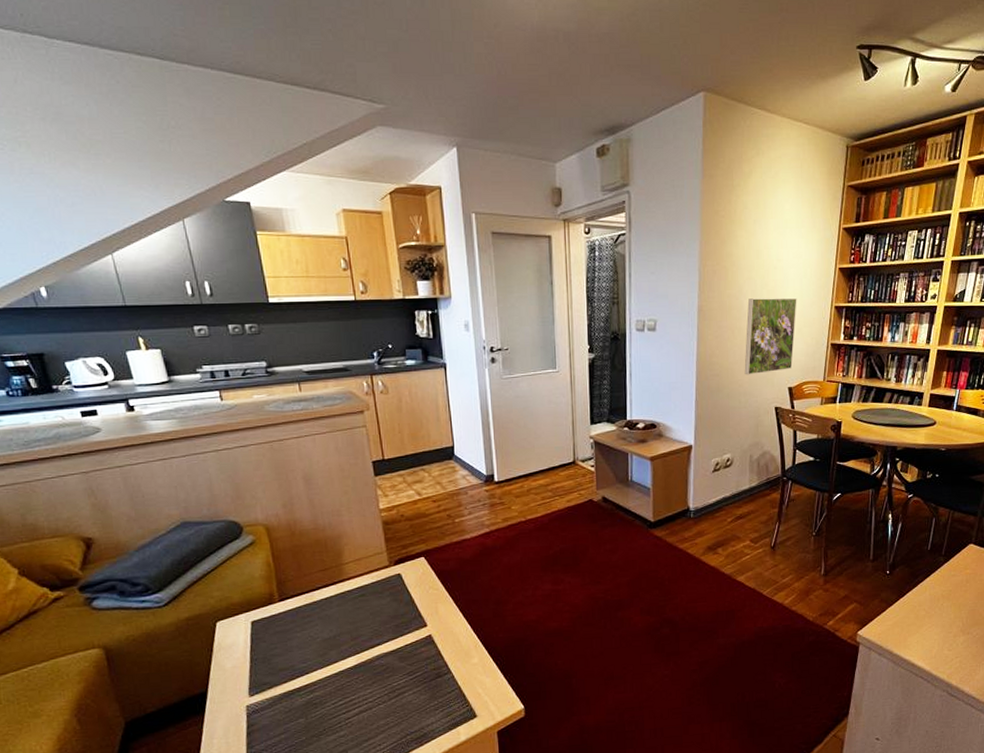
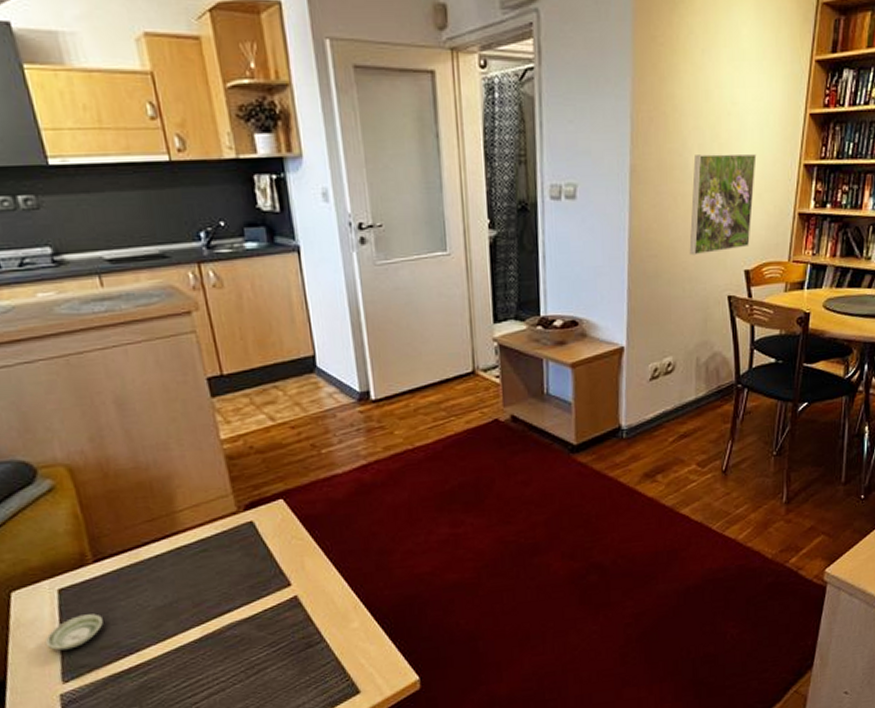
saucer: none [238,642,283,670] -> present [44,613,103,651]

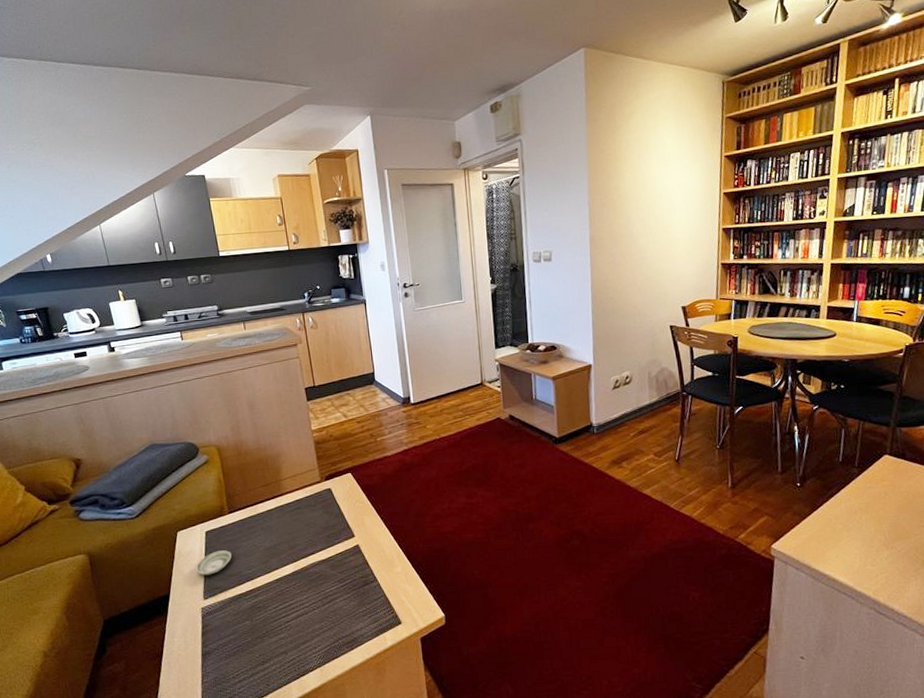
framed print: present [689,153,757,256] -> none [636,223,685,297]

